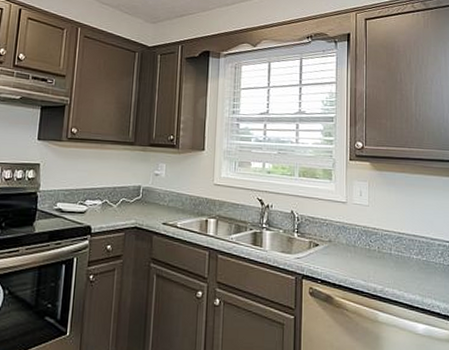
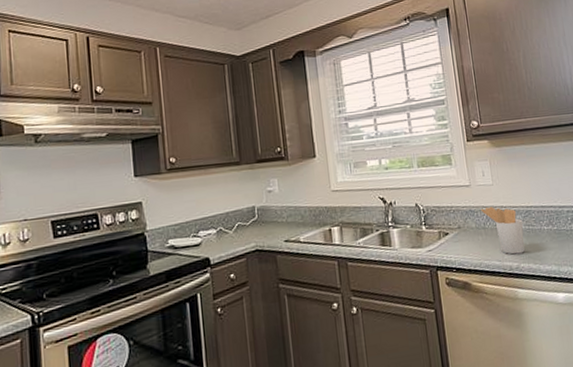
utensil holder: none [353,226,393,278] -> present [480,207,525,255]

